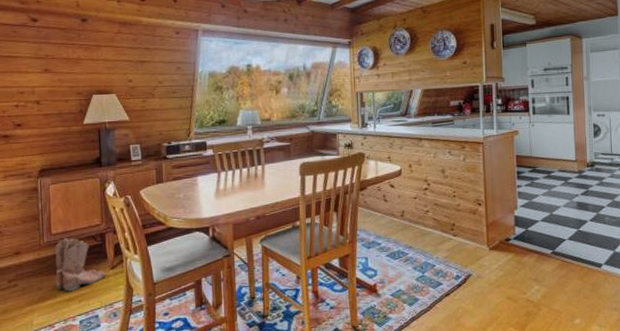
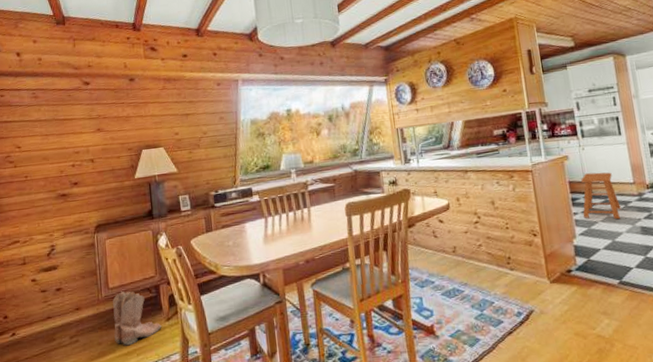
stool: none [526,148,561,194] -> present [581,172,621,220]

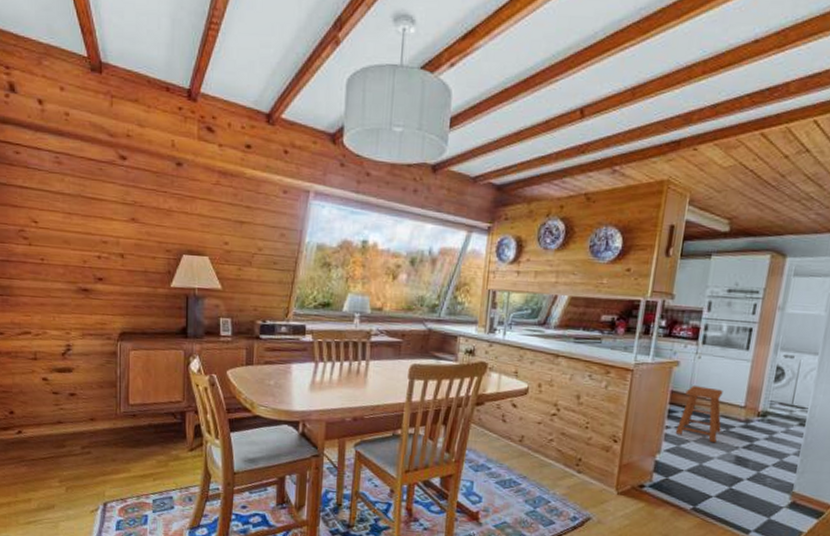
boots: present [112,291,162,346] -> none [131,410,184,469]

